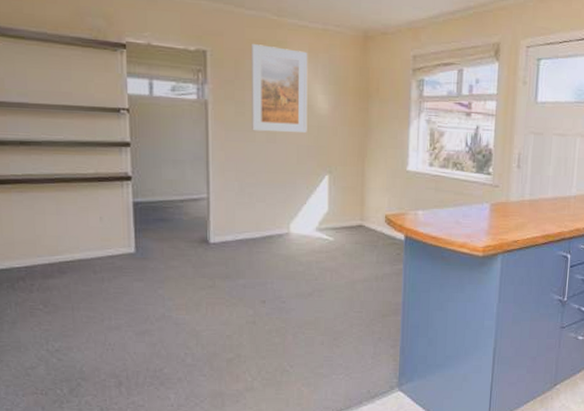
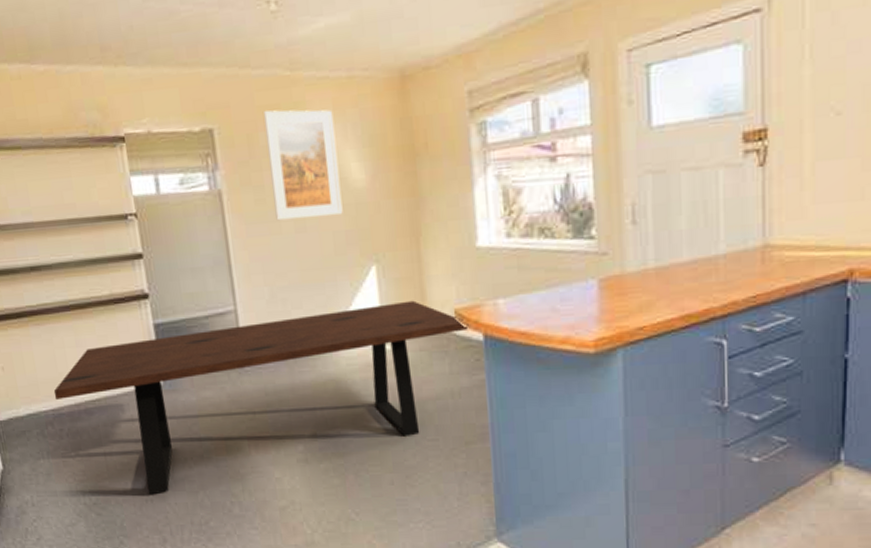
dining table: none [29,205,395,345] -> present [53,300,469,495]

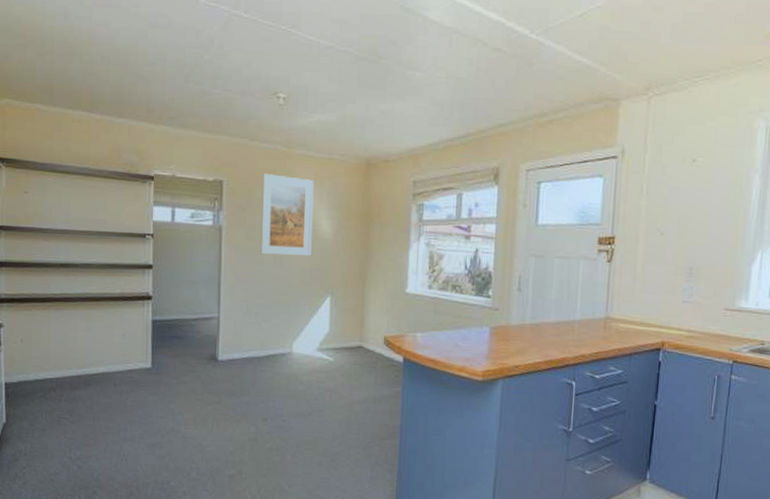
dining table: present [53,300,469,495] -> none [60,326,393,456]

